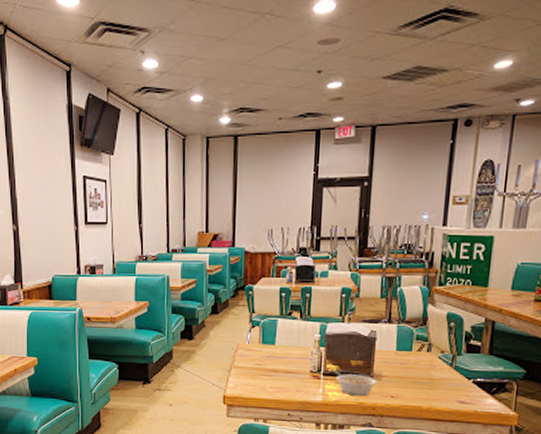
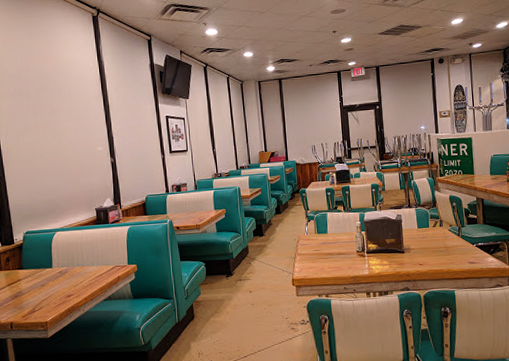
legume: present [334,371,377,397] -> none [375,249,408,267]

